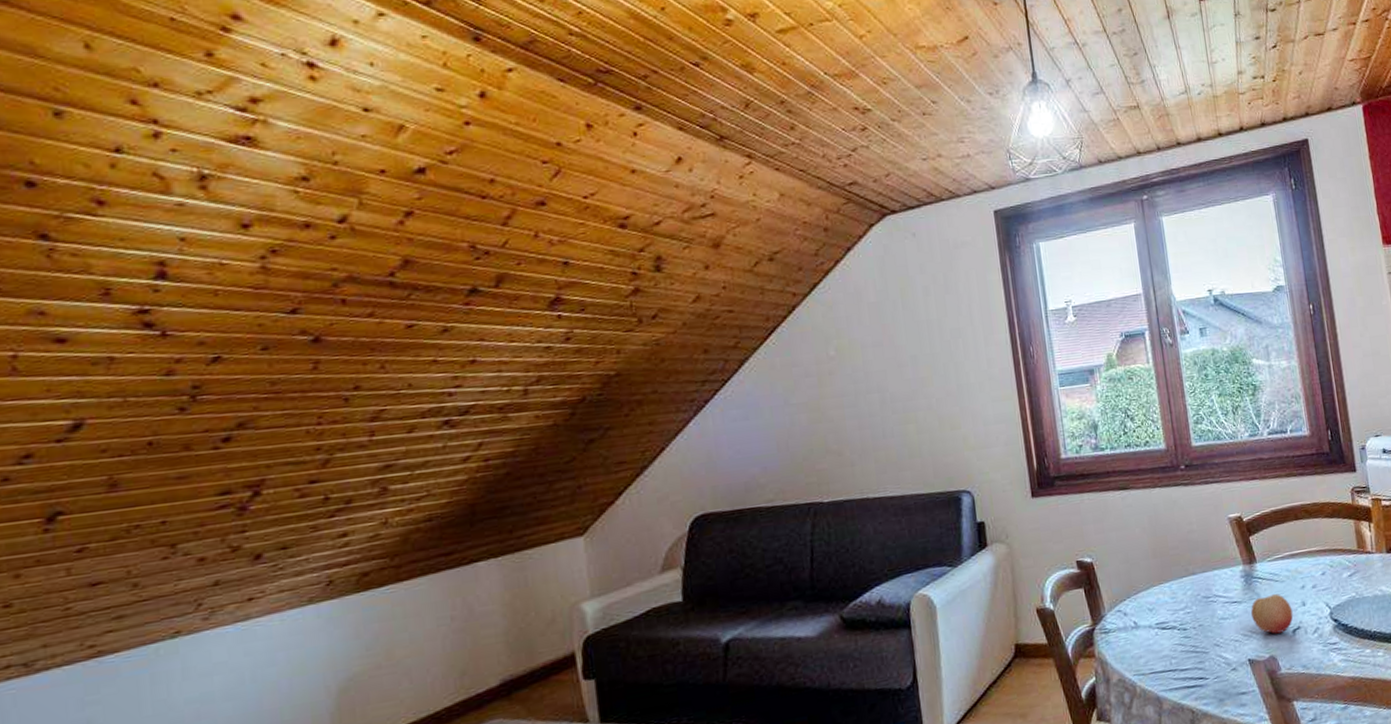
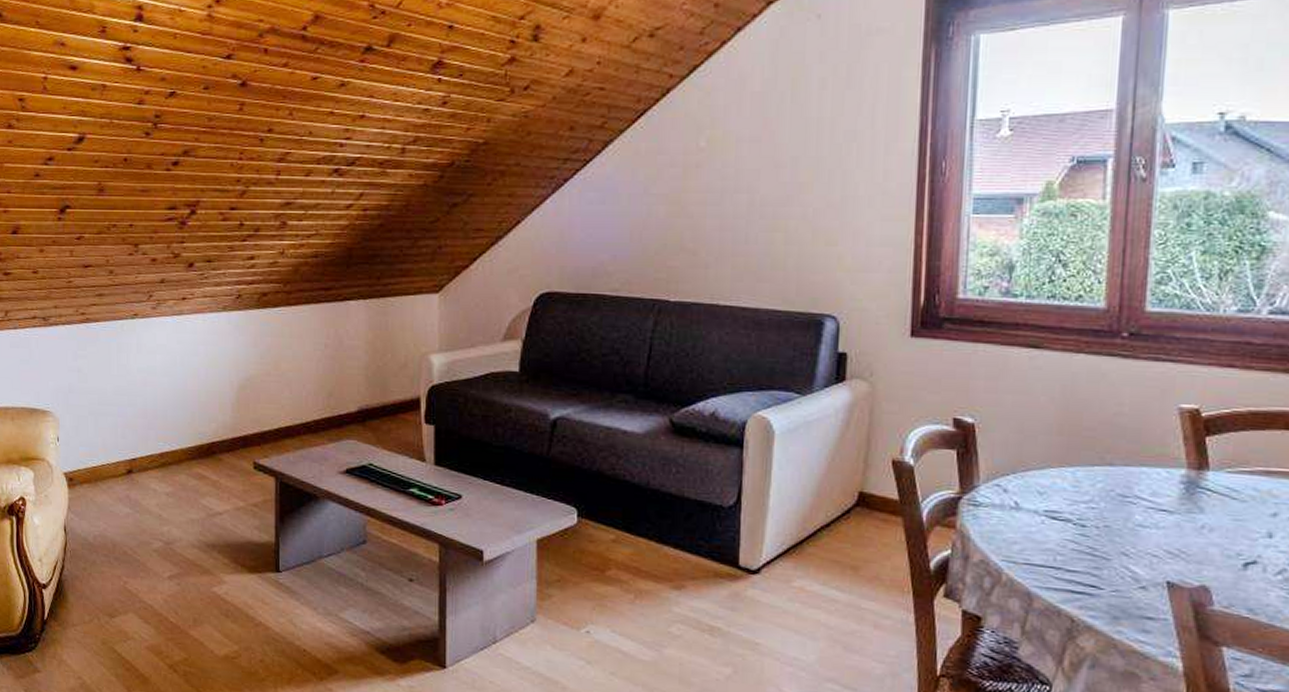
fruit: present [1250,594,1293,634] -> none [1183,512,1251,563]

